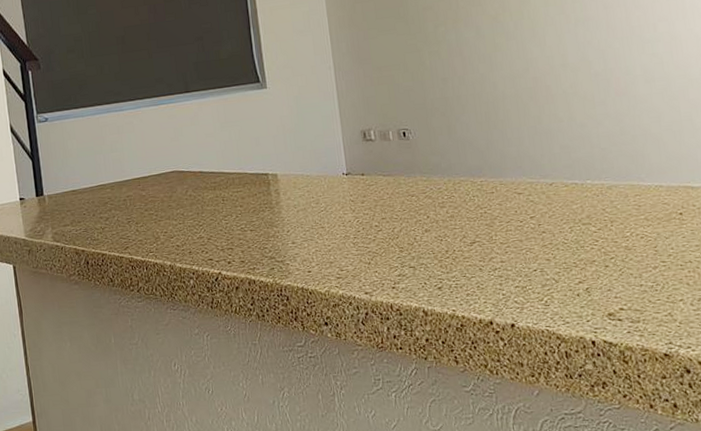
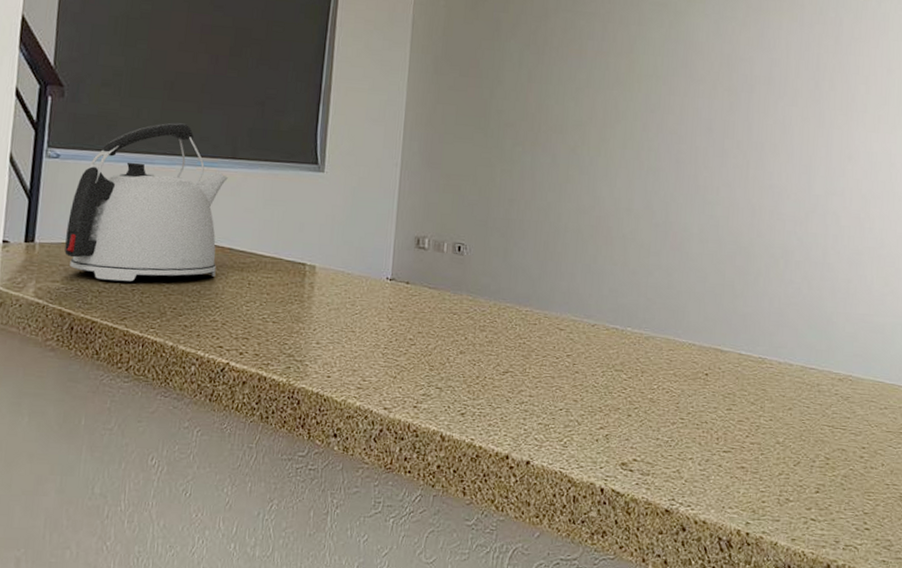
kettle: none [65,70,193,217] -> present [64,122,228,281]

